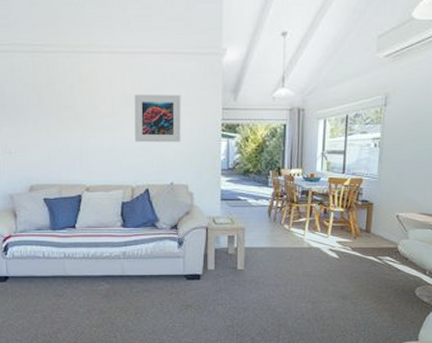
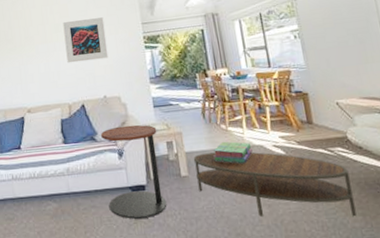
side table: none [162,215,220,305] -> present [100,124,167,219]
coffee table: none [251,250,390,318] -> present [193,152,357,217]
stack of books: none [271,240,309,264] -> present [213,141,253,164]

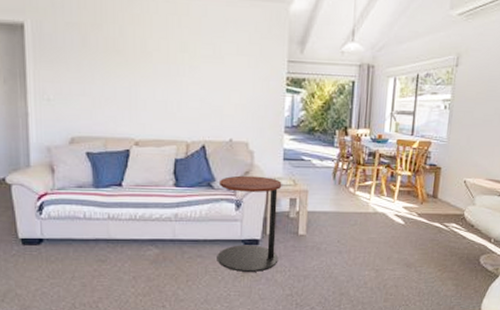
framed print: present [63,17,109,64] -> none [191,40,244,96]
coffee table: present [193,152,357,217] -> none [313,215,456,287]
stack of books: present [213,141,253,164] -> none [335,205,375,229]

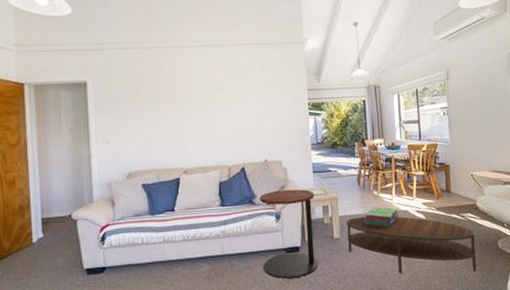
coffee table: none [313,215,456,287] -> present [346,216,476,274]
stack of books: none [335,205,375,229] -> present [364,206,399,227]

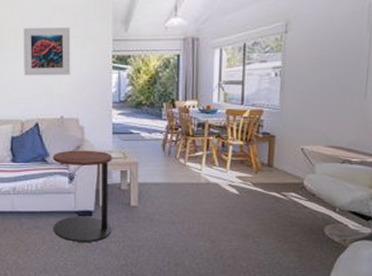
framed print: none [227,80,272,125] -> present [23,27,71,76]
coffee table: present [346,216,476,274] -> none [145,186,296,258]
stack of books: present [364,206,399,227] -> none [166,175,207,200]

